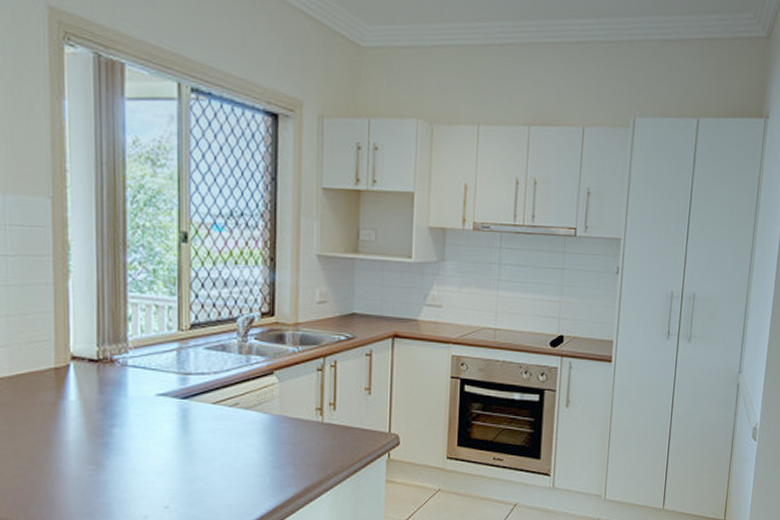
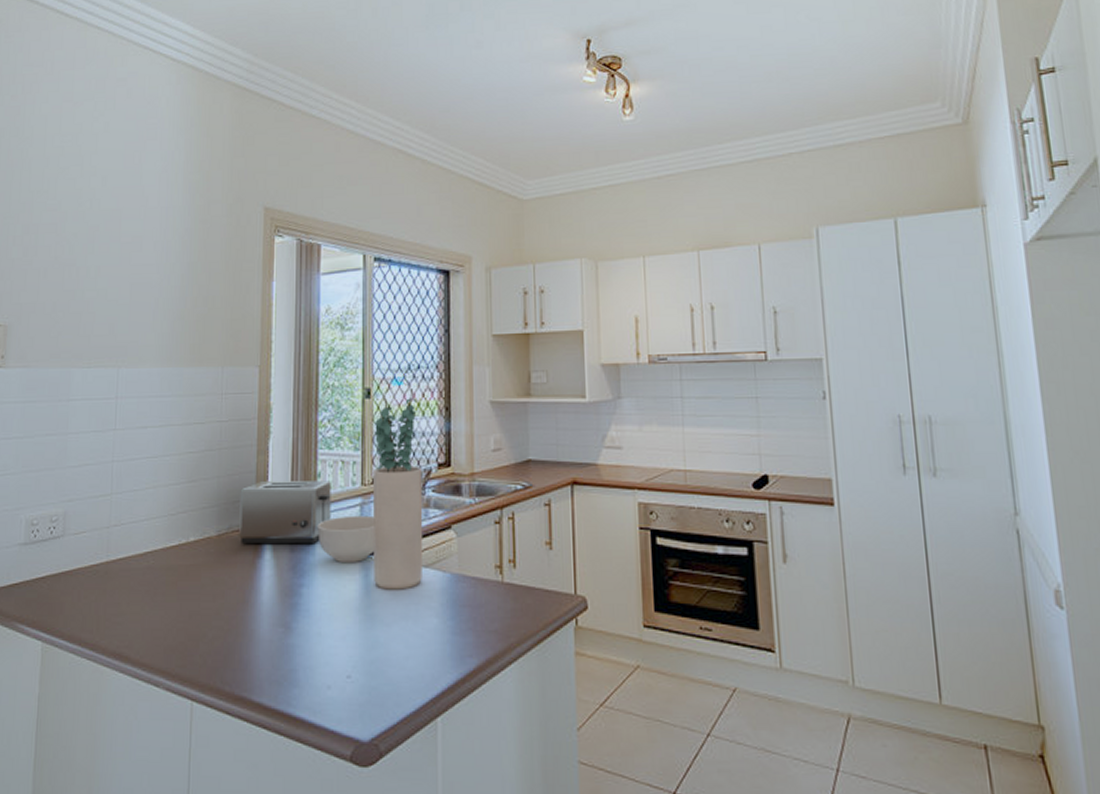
toaster: none [35,322,145,387] -> present [239,481,331,545]
bowl: none [129,359,194,405] -> present [317,515,375,564]
vase: none [191,236,245,430] -> present [374,389,423,590]

